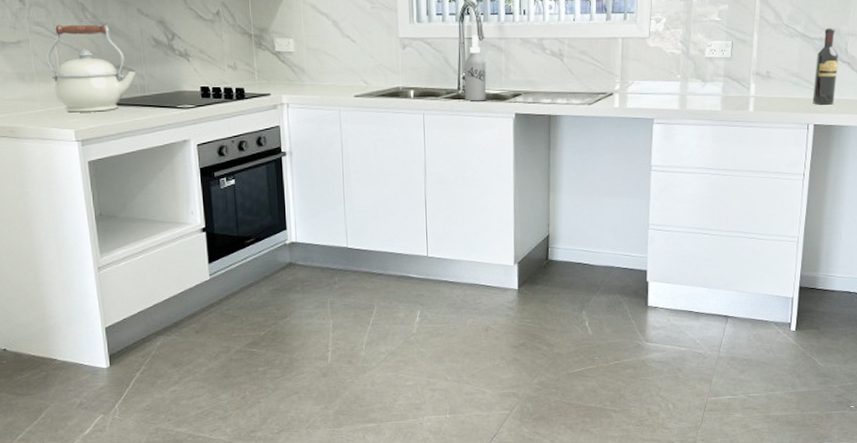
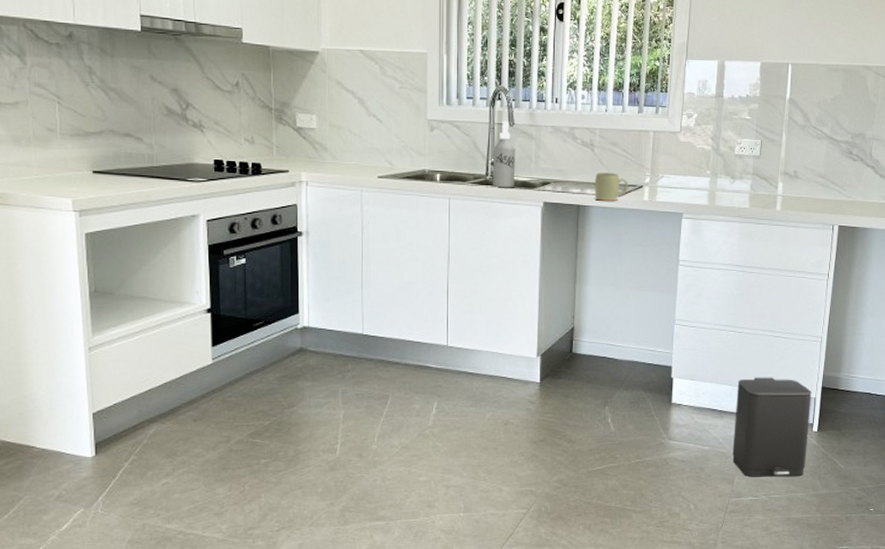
kettle: present [46,24,136,113] -> none [46,87,144,181]
mug: none [564,81,598,110] -> present [594,172,628,201]
pedal bin: none [710,278,789,377] -> present [732,377,812,477]
wine bottle: present [813,28,839,105] -> none [838,132,863,207]

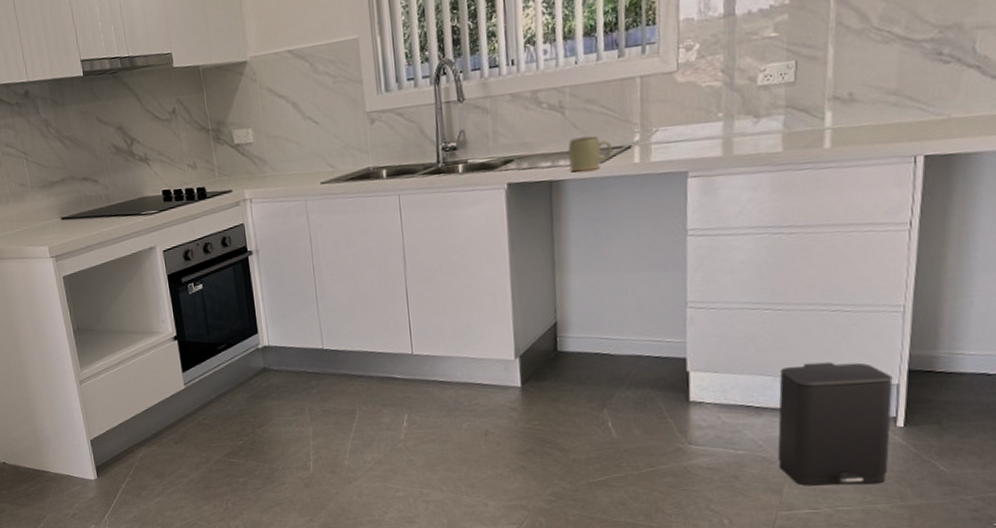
spray bottle: present [493,121,516,188] -> none [443,97,471,175]

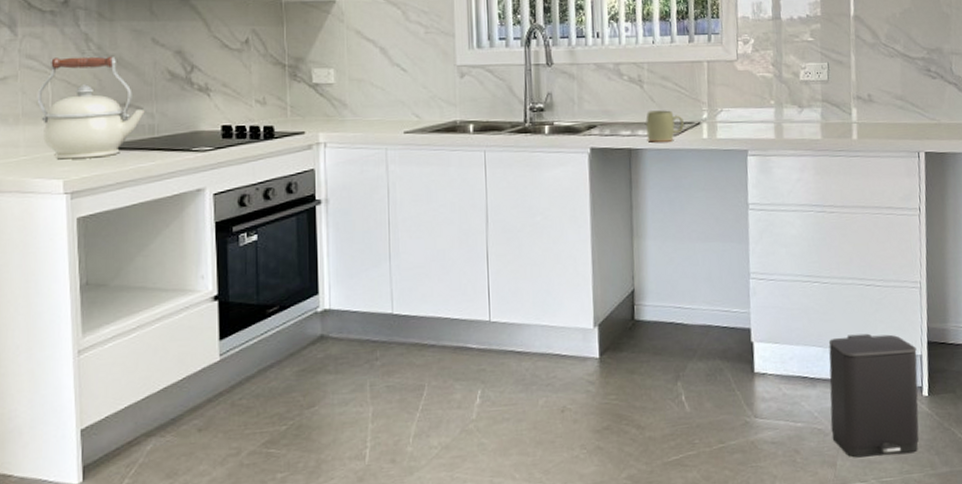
kettle: none [18,137,100,230] -> present [37,56,145,160]

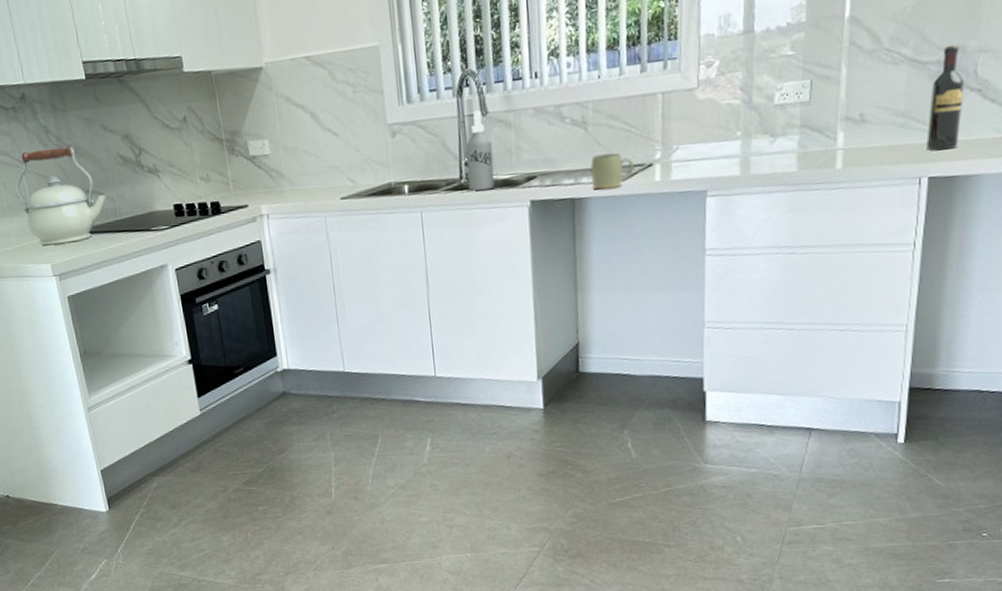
spray bottle: none [531,61,557,136] -> present [465,110,494,192]
pedal bin: present [828,333,920,458] -> none [788,380,895,502]
wine bottle: none [919,47,945,131] -> present [926,45,964,151]

